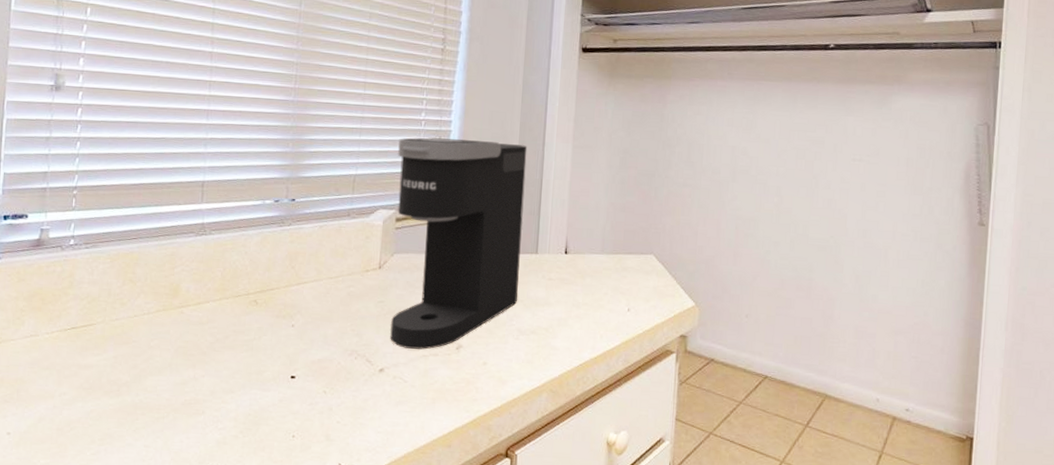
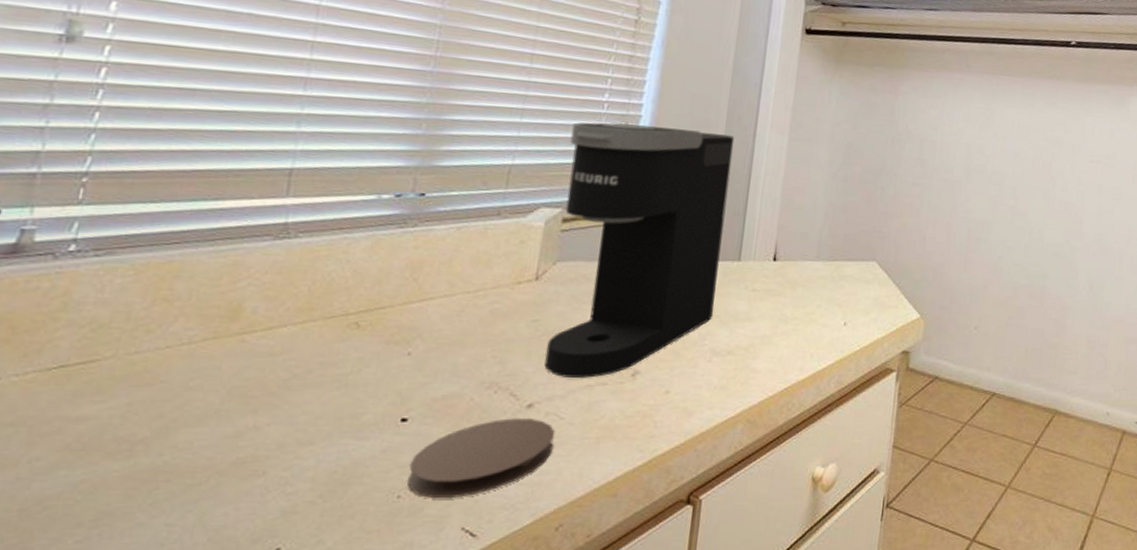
coaster: none [298,379,401,440] -> present [407,418,555,498]

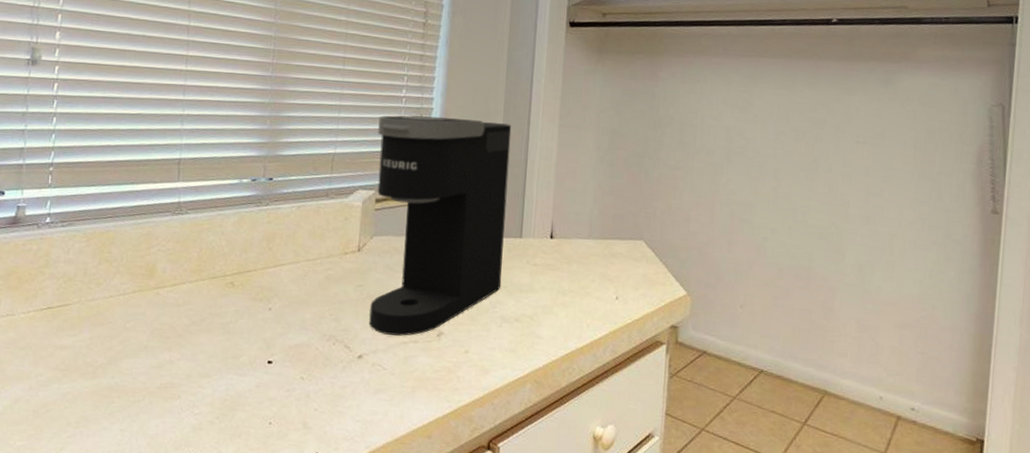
coaster: present [407,418,555,498] -> none [275,366,381,428]

